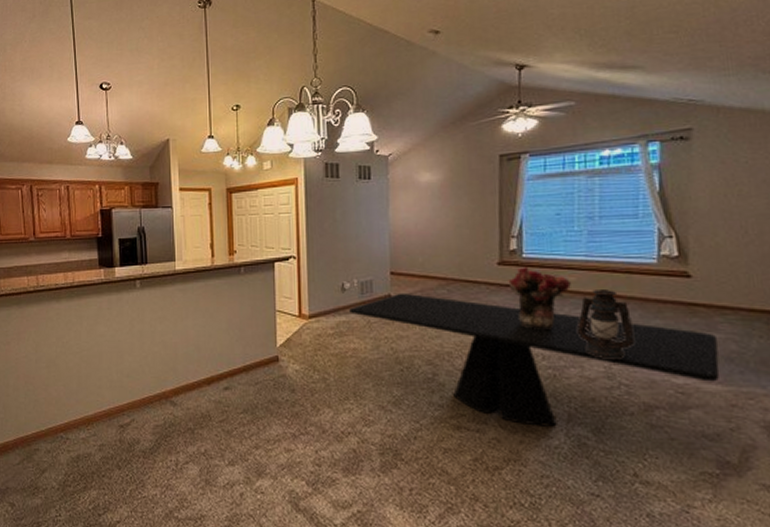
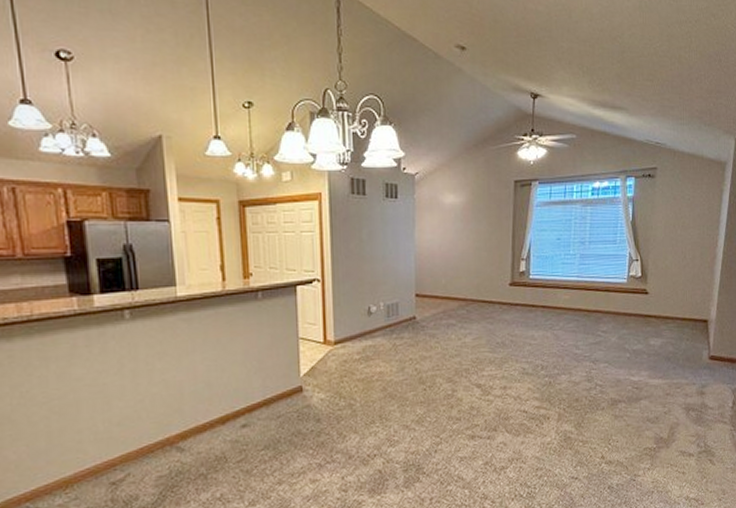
dining table: present [349,292,720,427] -> none [376,314,662,428]
bouquet: present [508,267,572,331] -> none [517,287,567,344]
lantern: present [576,290,635,359] -> none [568,306,608,365]

